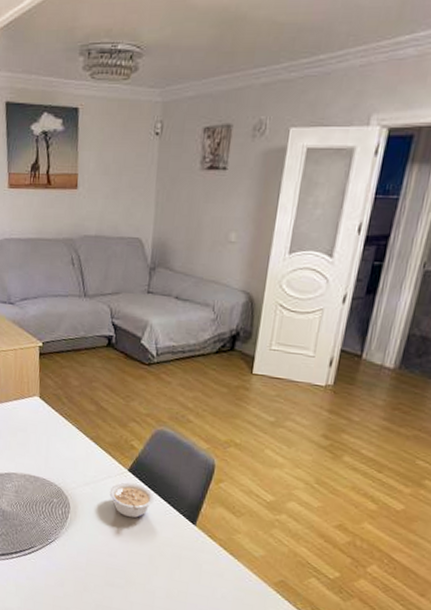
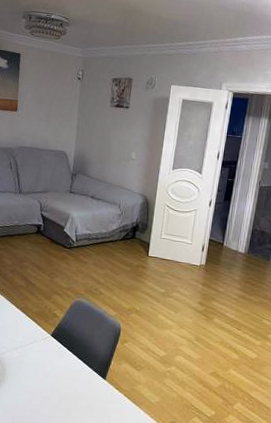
legume: present [109,482,154,518] -> none [34,345,72,377]

